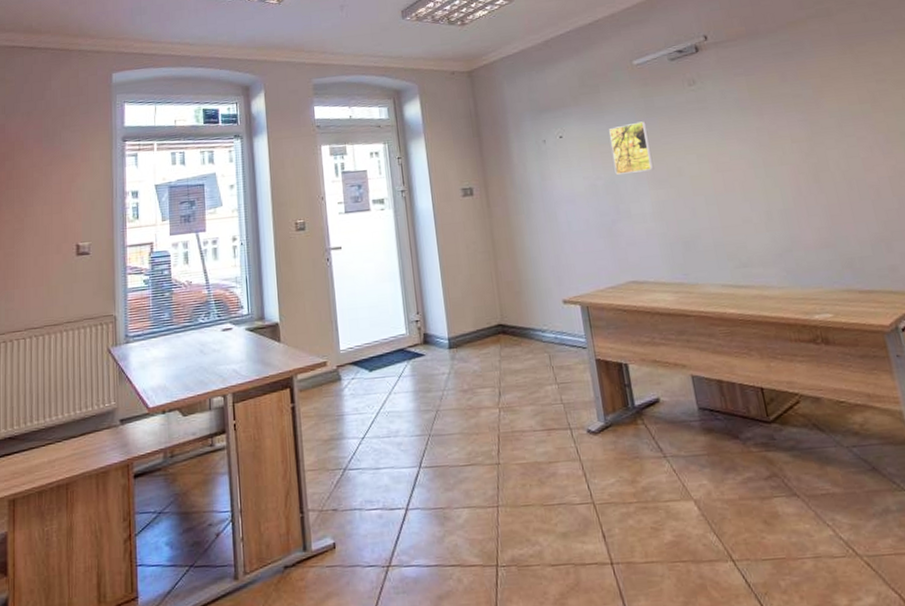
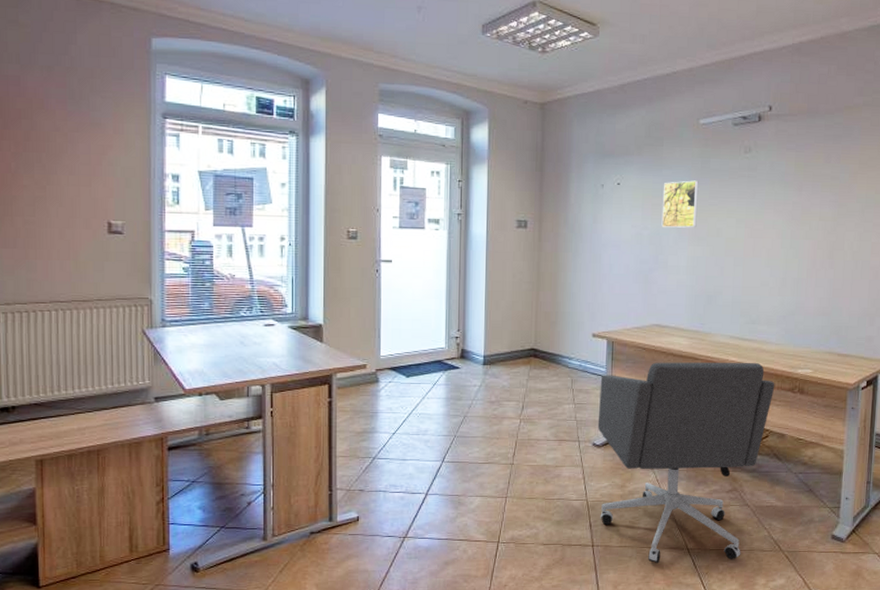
office chair: none [581,313,805,584] -> present [597,362,775,564]

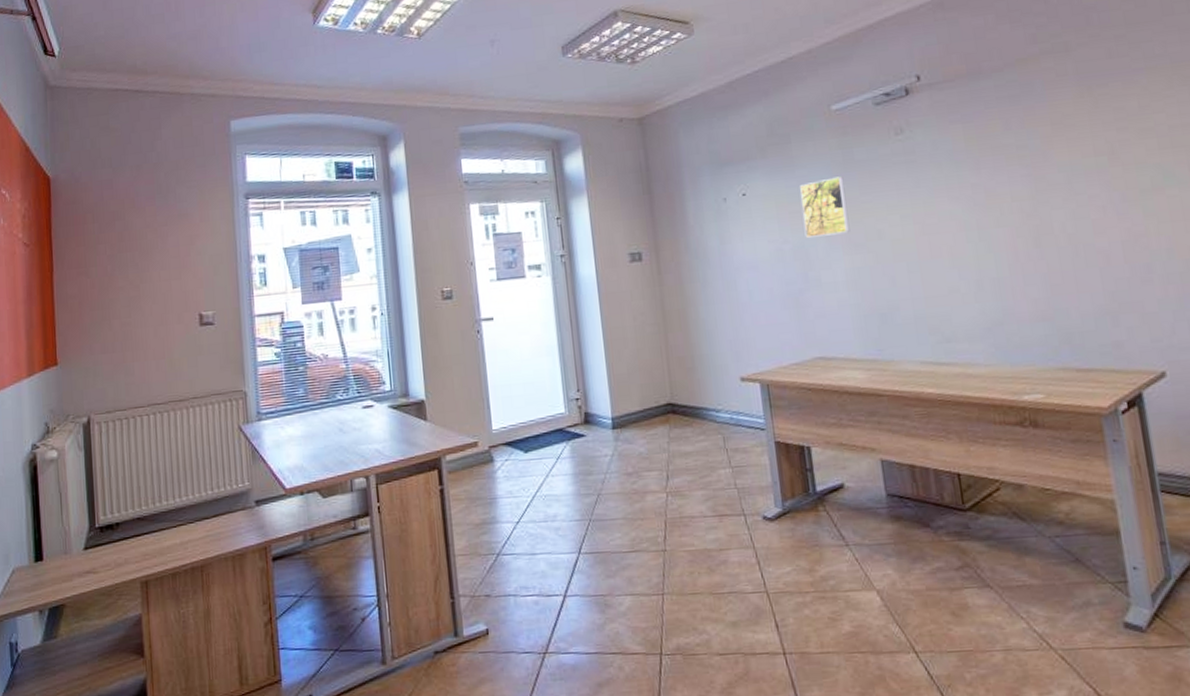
office chair: present [597,362,775,564] -> none [759,392,996,675]

